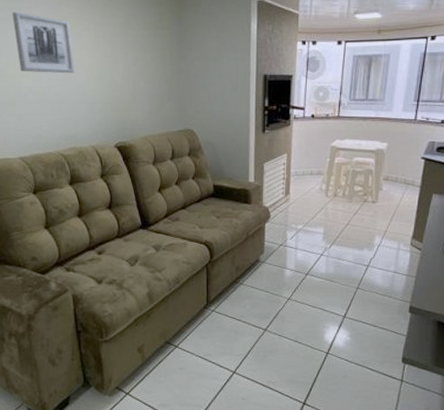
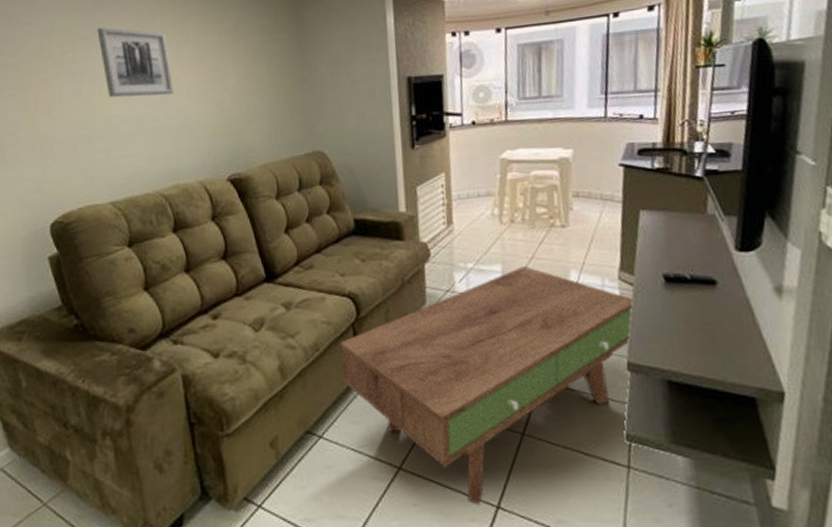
coffee table: none [195,230,421,402] -> present [339,266,636,505]

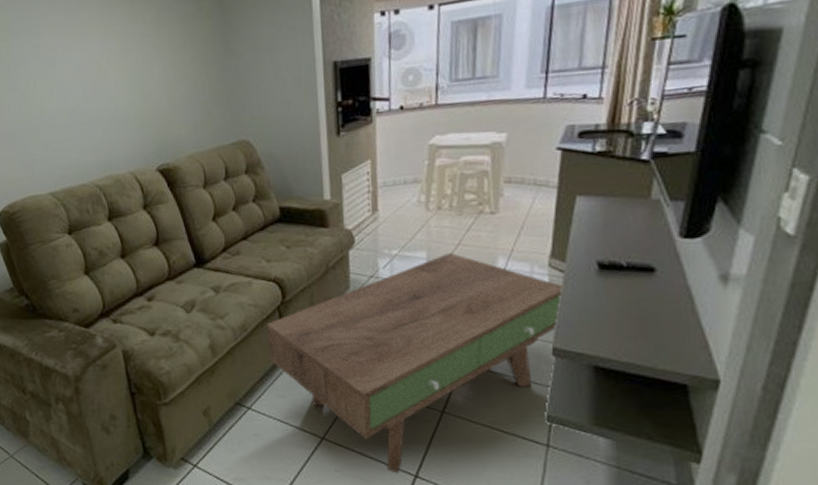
wall art: present [97,27,174,98] -> none [27,21,103,92]

